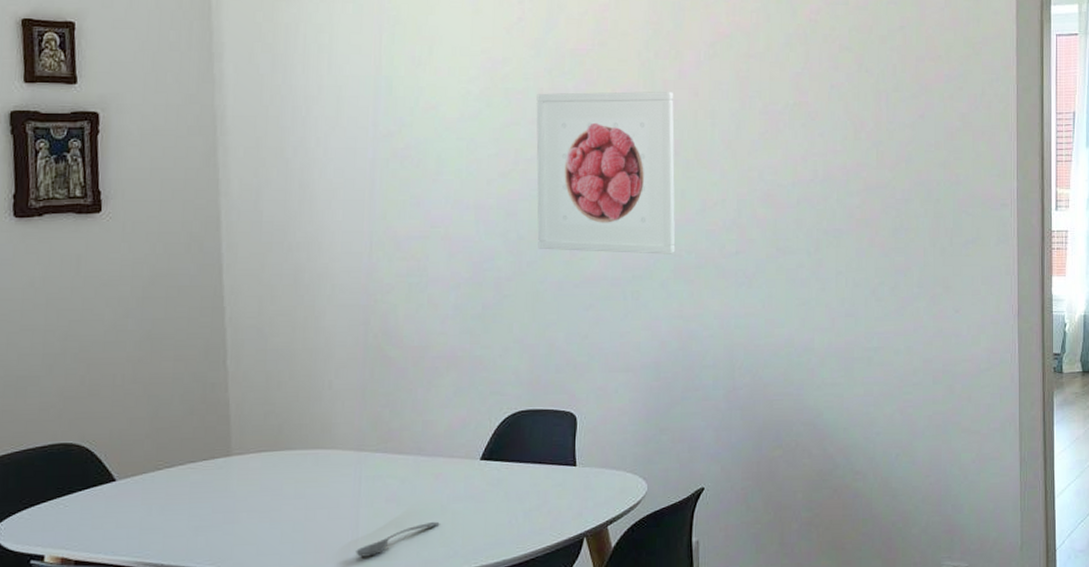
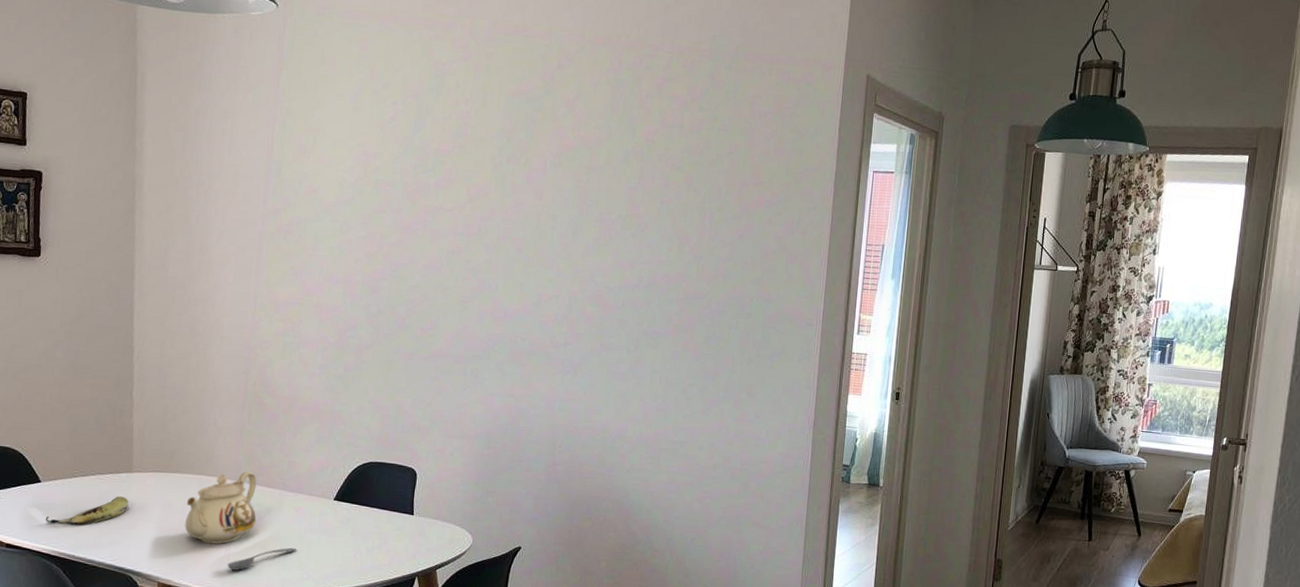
fruit: none [124,486,229,530] -> present [46,496,129,525]
teapot: none [300,439,388,530] -> present [185,471,257,545]
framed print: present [536,91,676,254] -> none [394,186,521,340]

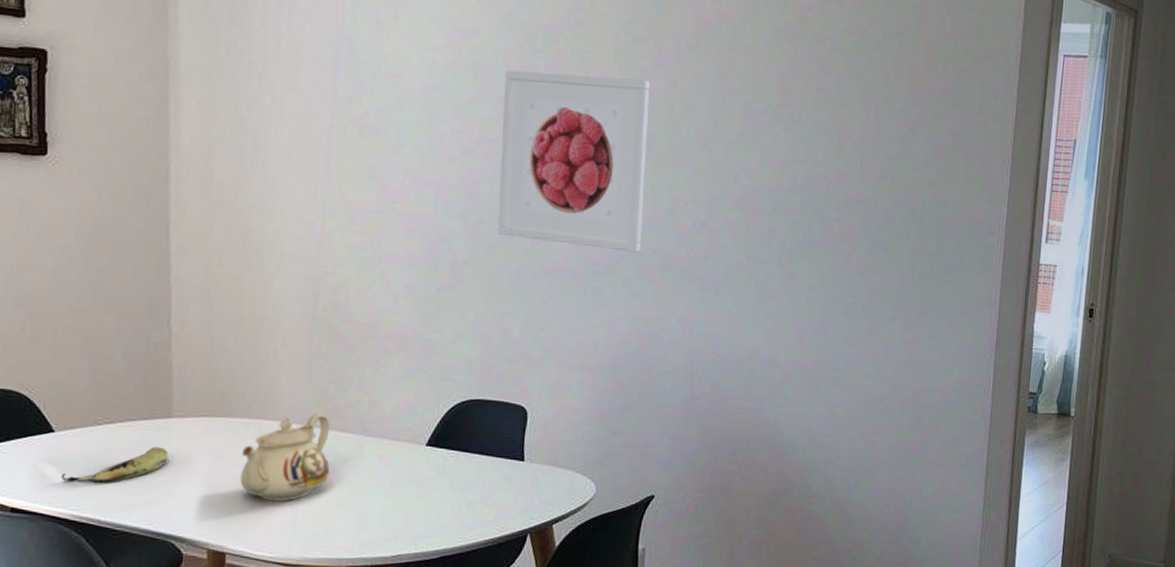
soupspoon: present [227,547,296,571] -> none [295,503,380,532]
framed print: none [394,186,521,340] -> present [497,70,650,253]

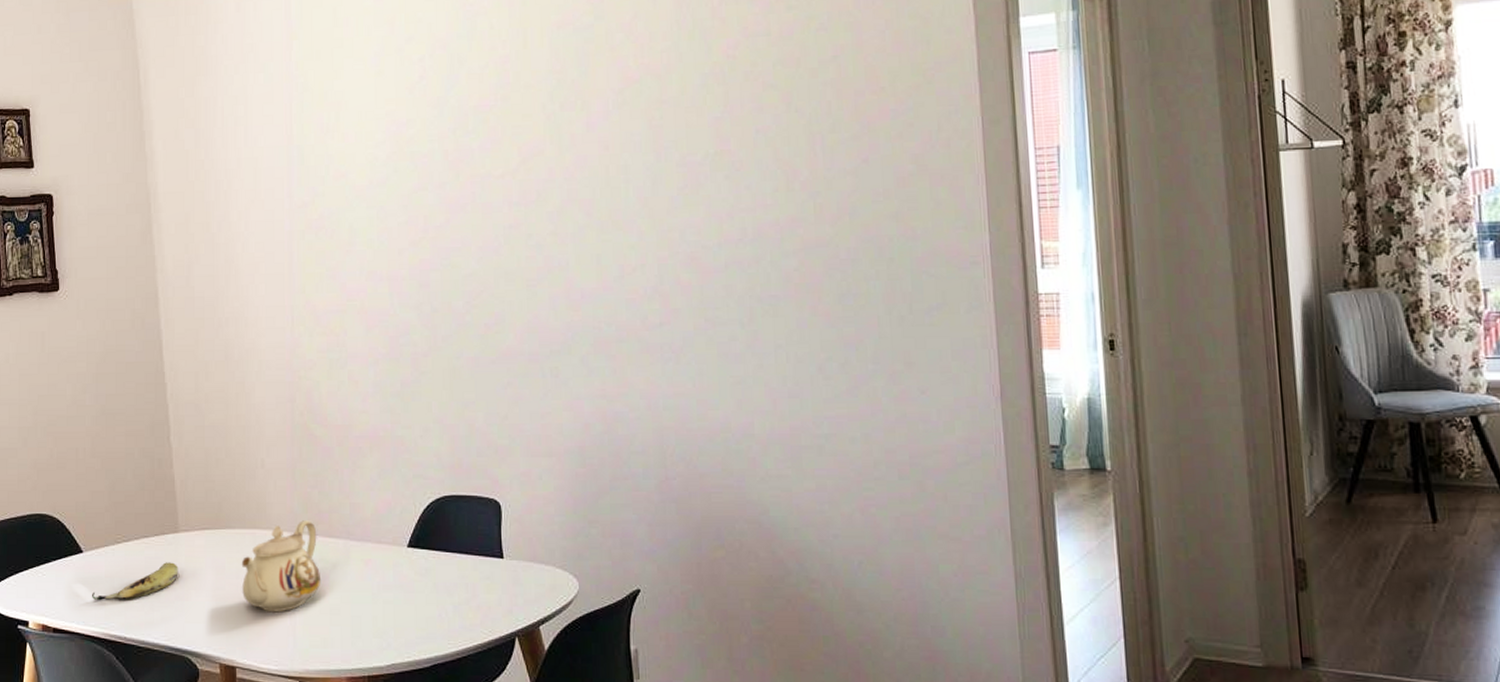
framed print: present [497,70,650,253] -> none [442,147,594,327]

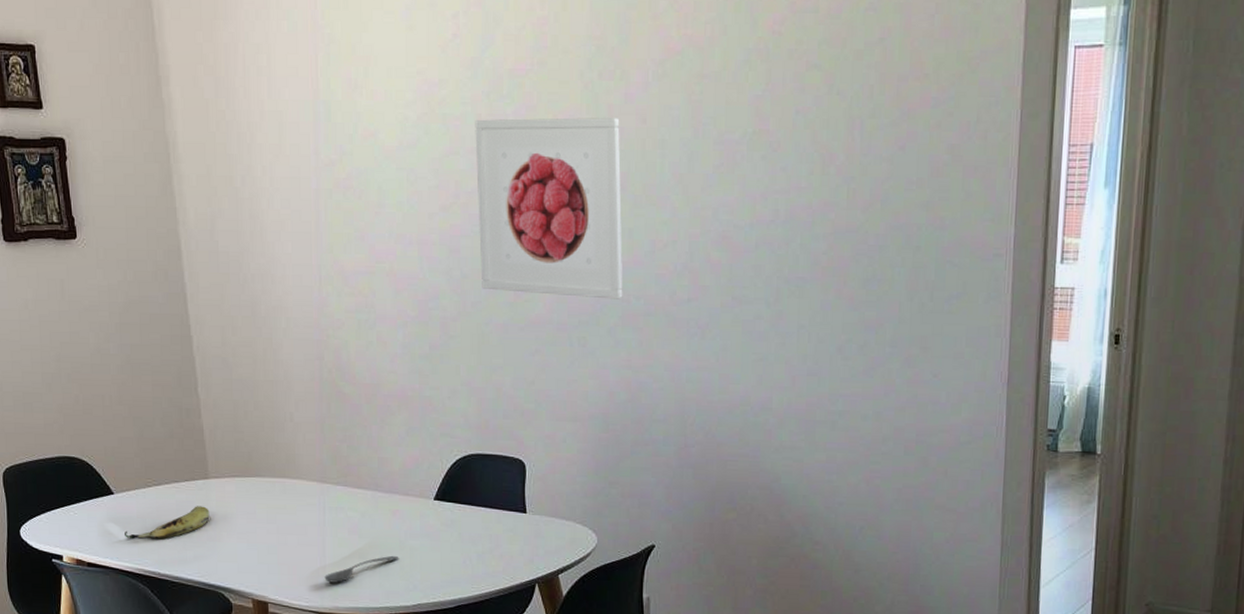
teapot: present [241,520,321,613] -> none [271,472,350,555]
soupspoon: none [294,610,371,643] -> present [324,555,398,583]
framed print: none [442,147,594,327] -> present [475,118,623,299]

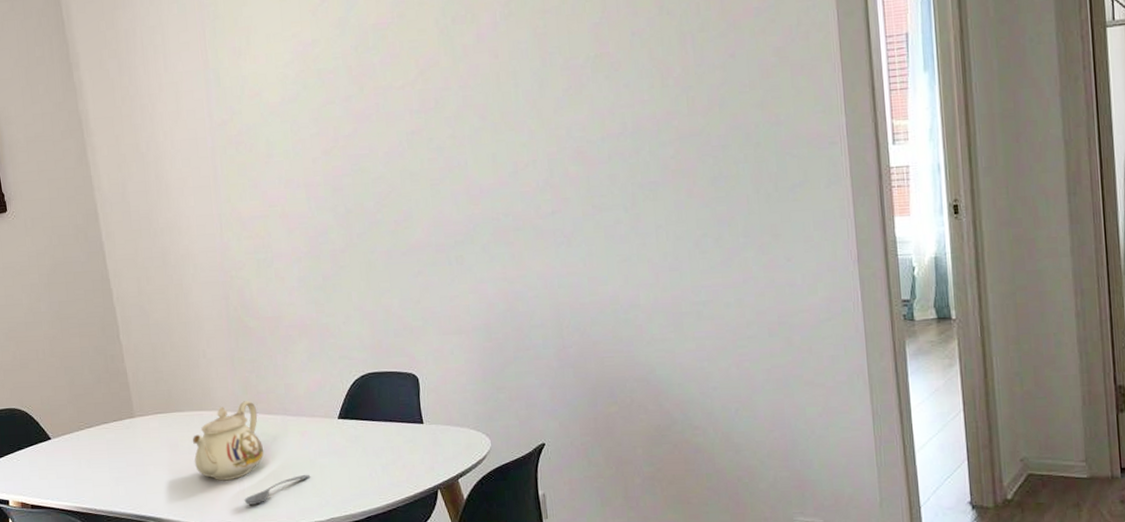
fruit: present [125,506,210,540] -> none [63,443,138,480]
teapot: none [271,472,350,555] -> present [192,401,264,481]
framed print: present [475,118,623,299] -> none [346,56,493,221]

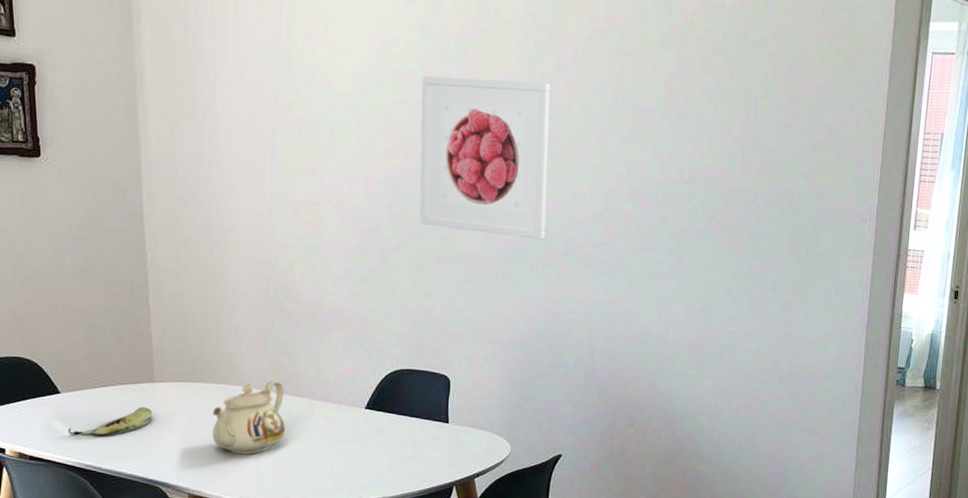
fruit: none [63,443,138,480] -> present [68,407,153,437]
soupspoon: present [244,474,310,505] -> none [259,457,329,481]
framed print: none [346,56,493,221] -> present [419,76,550,240]

